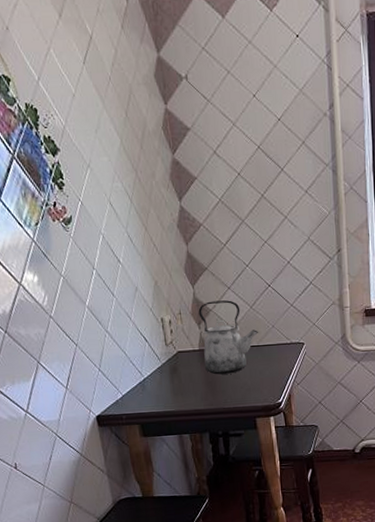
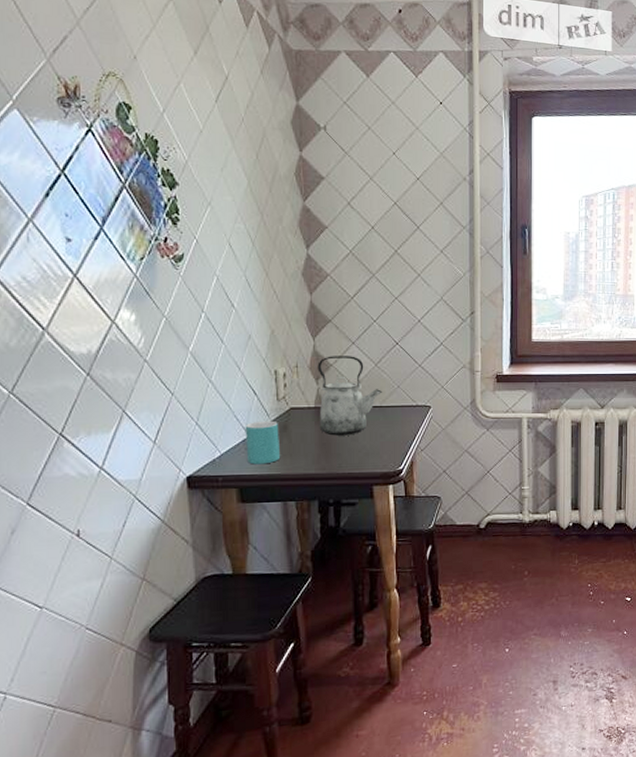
mug: none [140,364,173,404] -> present [245,421,281,465]

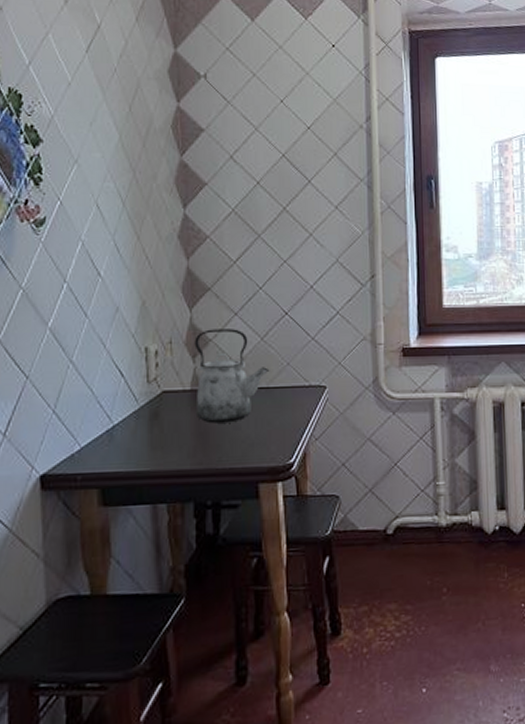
mug: present [245,421,281,465] -> none [109,407,150,460]

